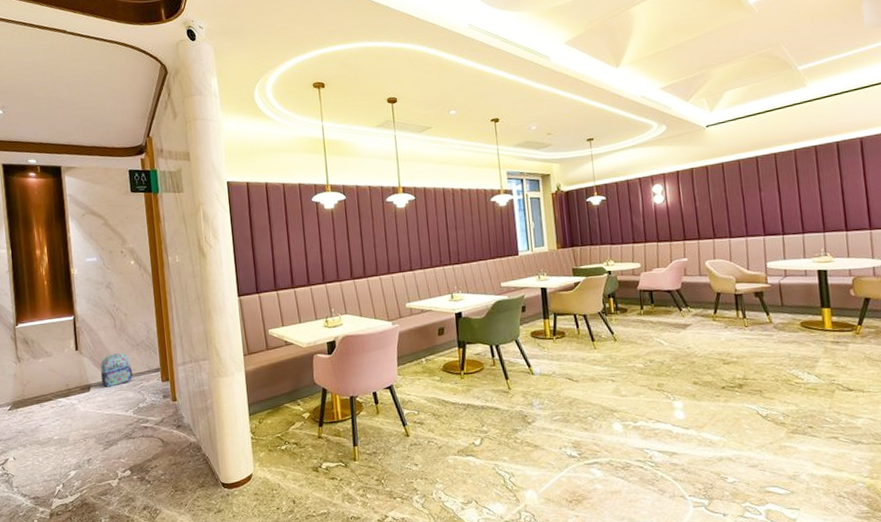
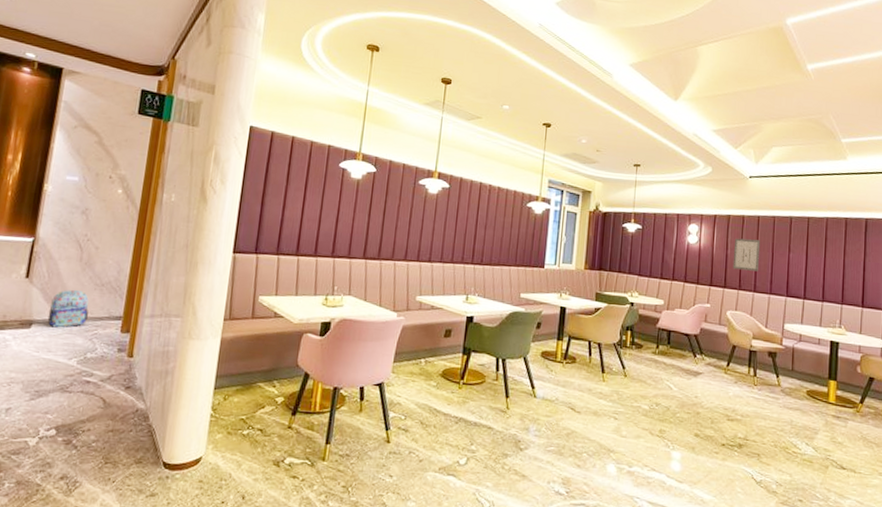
wall art: none [701,186,731,220] -> present [732,238,761,272]

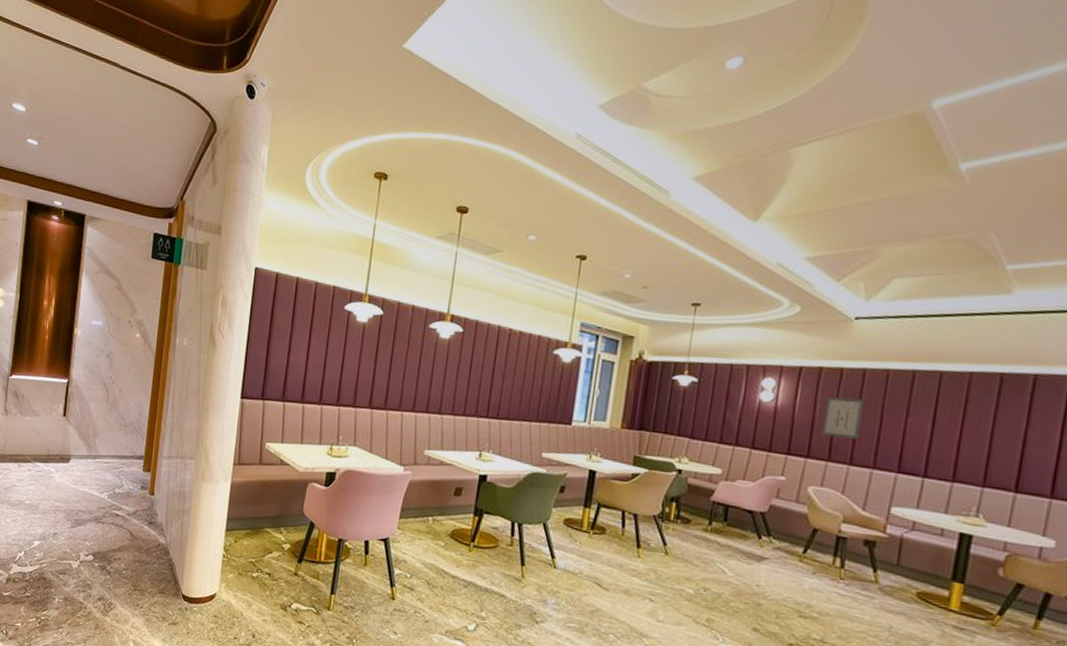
backpack: present [47,290,89,328] -> none [82,429,116,464]

